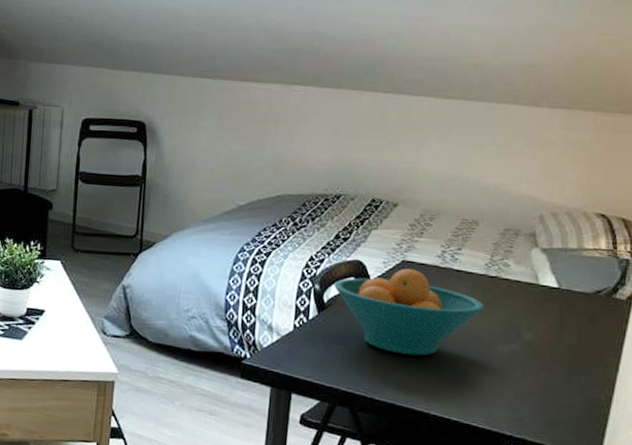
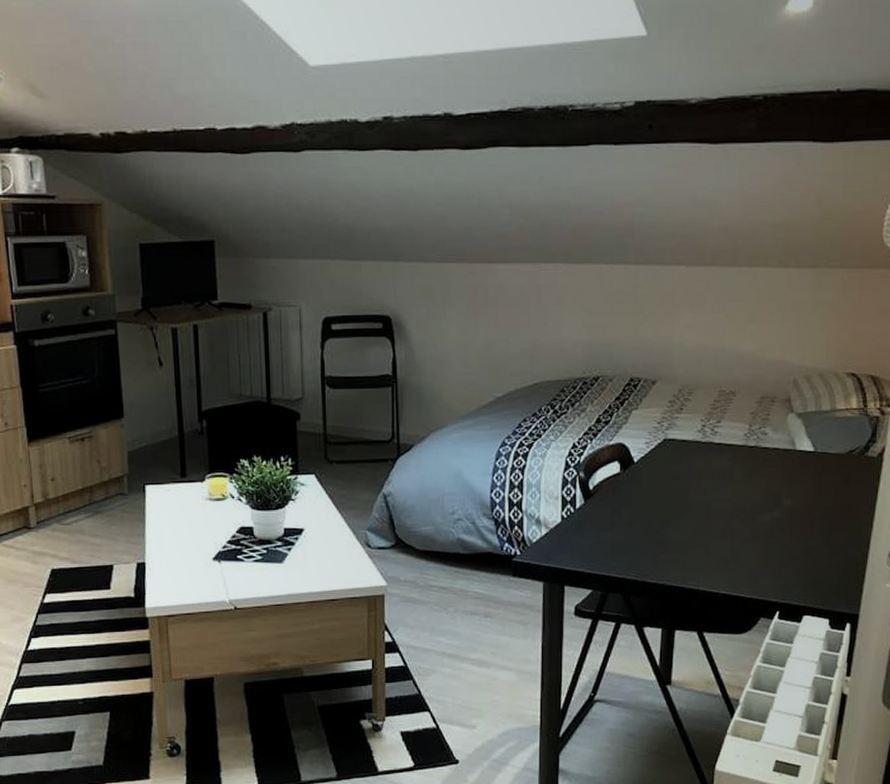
fruit bowl: present [334,268,485,356] -> none [599,447,746,534]

